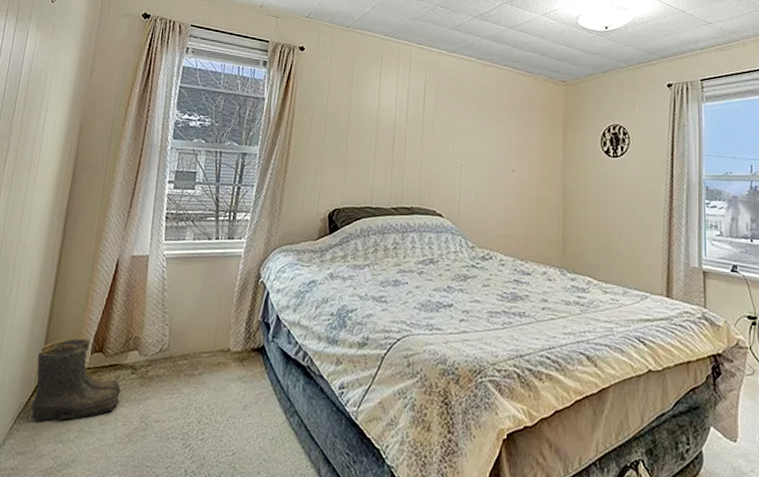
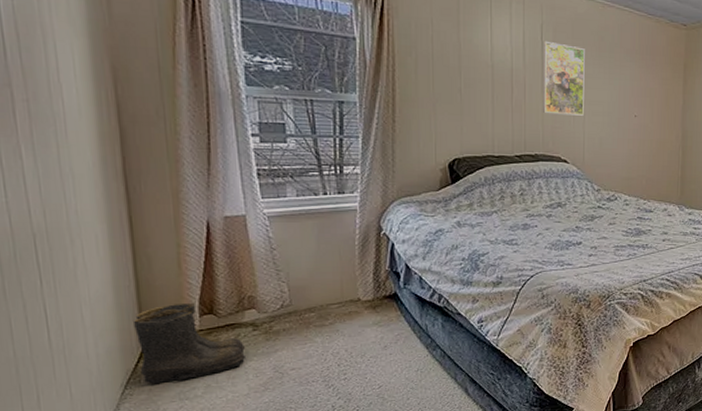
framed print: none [421,98,464,170] -> present [542,40,585,116]

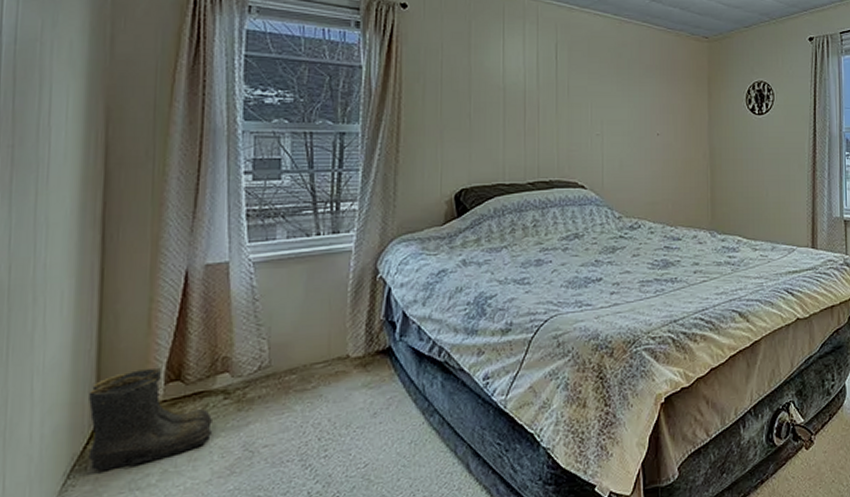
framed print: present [542,40,585,116] -> none [557,60,602,137]

